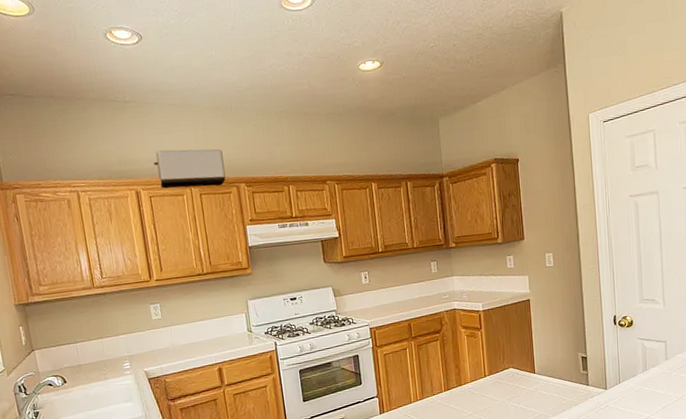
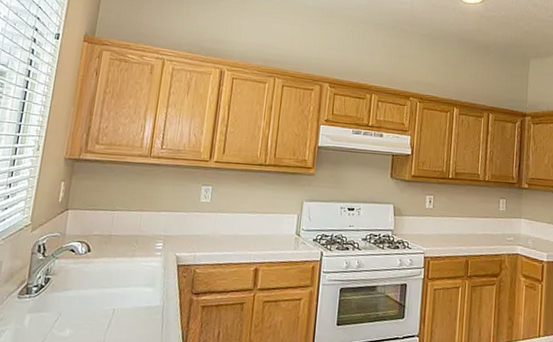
toaster: present [153,149,226,189] -> none [245,37,314,82]

